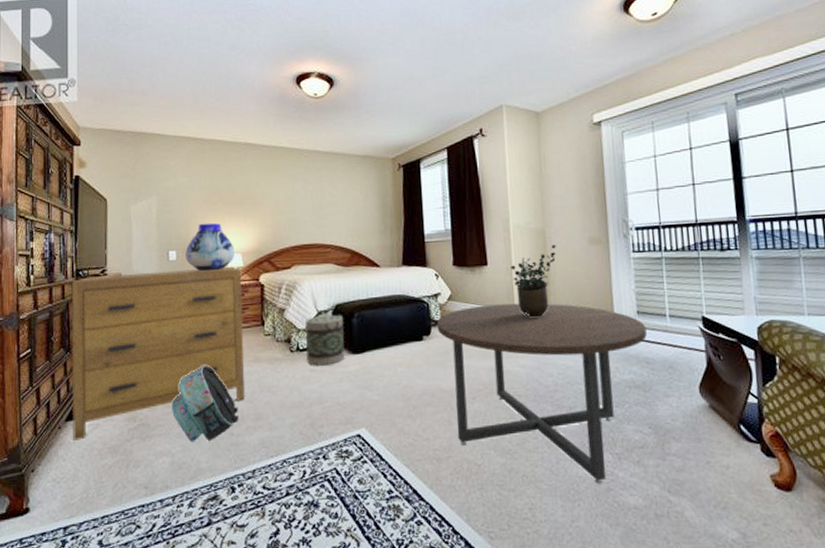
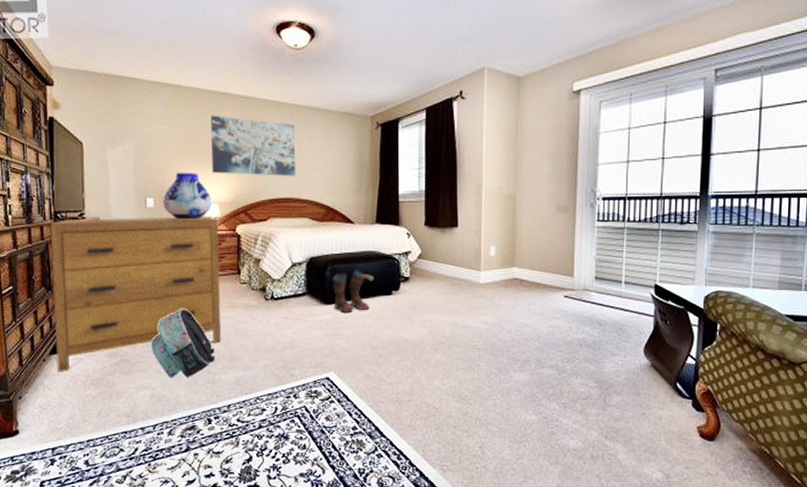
wall art: none [233,165,318,223] -> present [211,115,296,176]
basket: present [305,314,345,366] -> none [280,267,317,314]
boots: none [359,314,404,362] -> present [332,269,374,313]
coffee table: present [436,303,647,484] -> none [406,264,602,428]
potted plant: present [511,245,557,318] -> none [480,211,525,278]

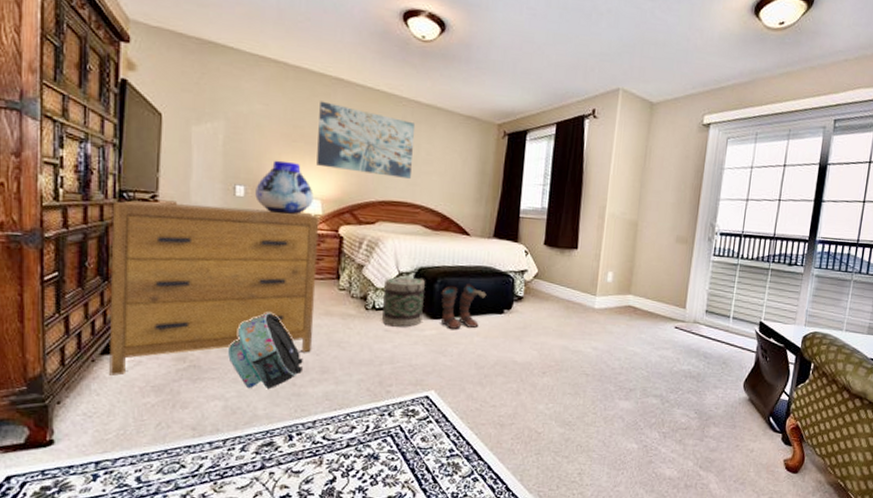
basket: none [280,267,317,314] -> present [382,276,425,327]

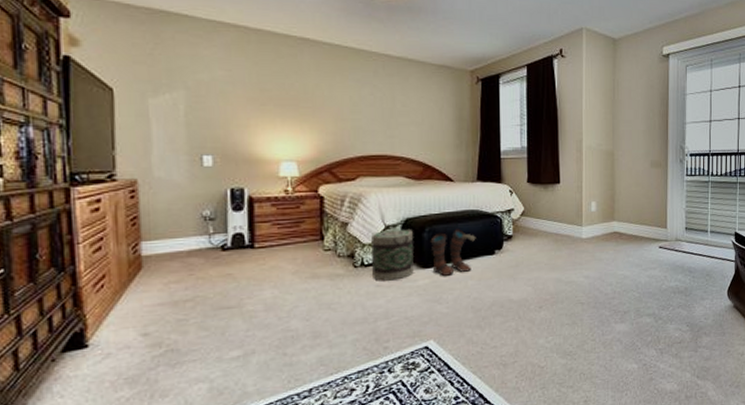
dresser: present [109,200,320,376] -> none [63,177,301,374]
backpack: present [228,312,303,389] -> none [209,282,293,366]
vase: present [255,160,314,215] -> none [225,125,288,181]
wall art: present [317,101,416,179] -> none [286,62,389,131]

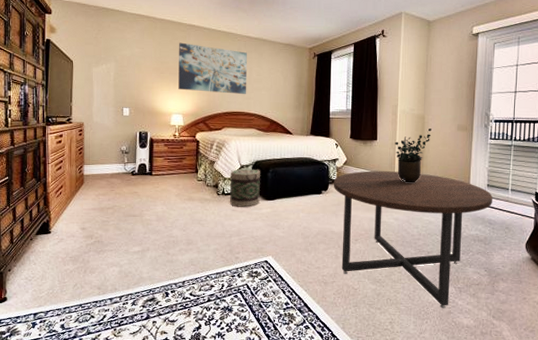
wall art: none [286,62,389,131] -> present [178,42,248,94]
boots: present [430,229,476,276] -> none [273,172,308,207]
coffee table: none [509,219,691,376] -> present [333,171,492,308]
potted plant: none [581,166,623,233] -> present [395,129,432,183]

